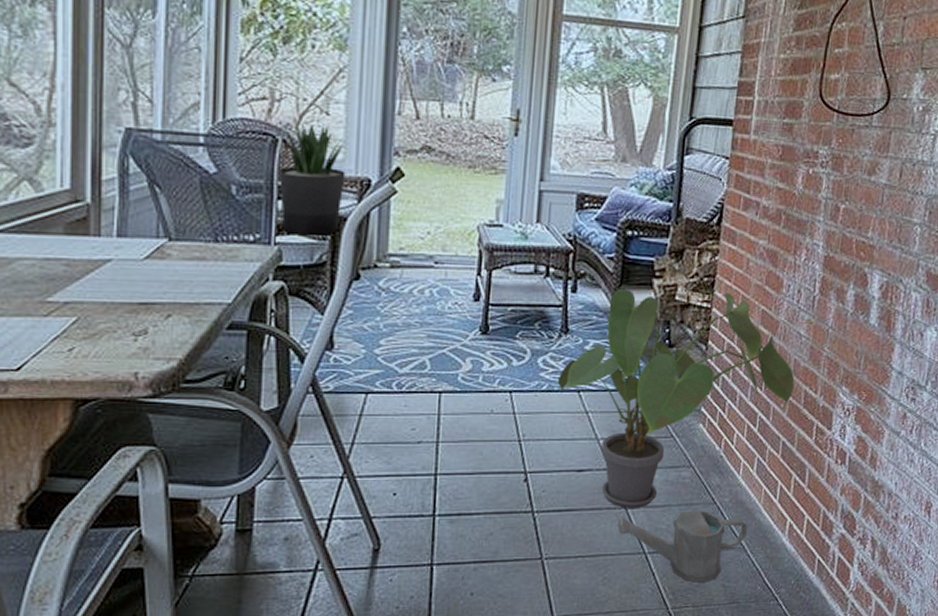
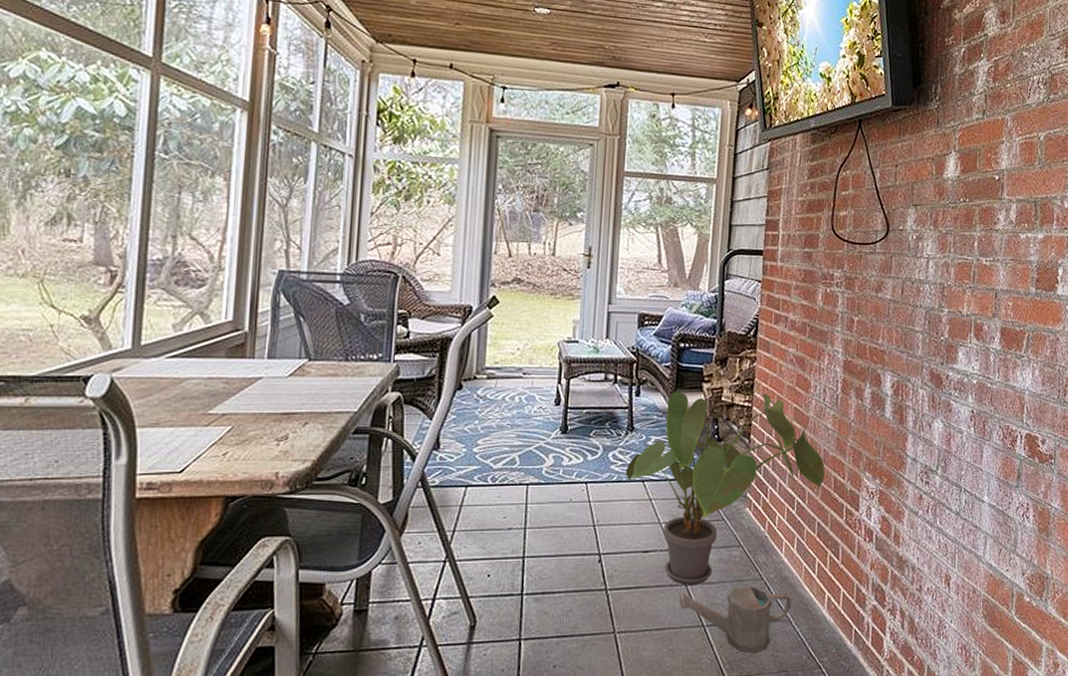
planter: present [278,115,346,237] -> none [398,256,452,354]

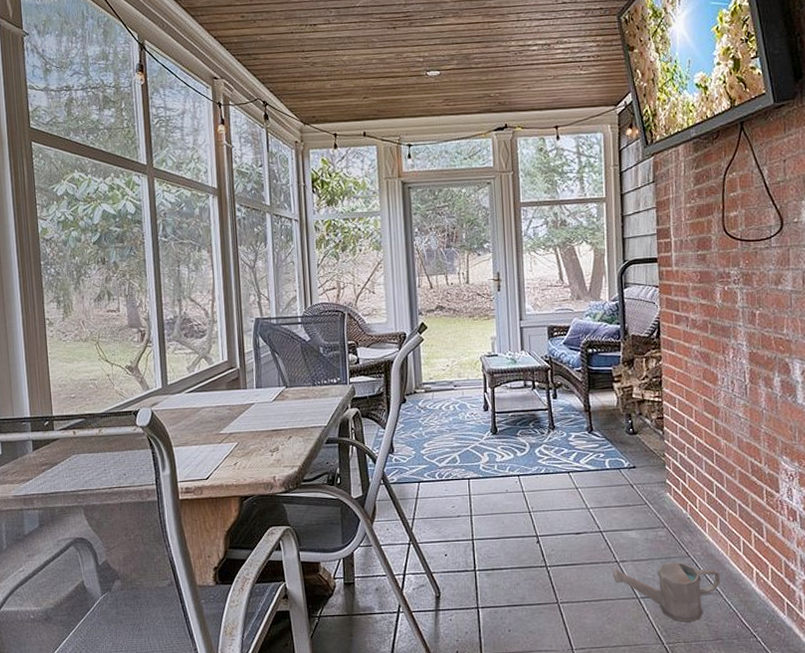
house plant: present [625,391,825,586] -> none [551,388,741,563]

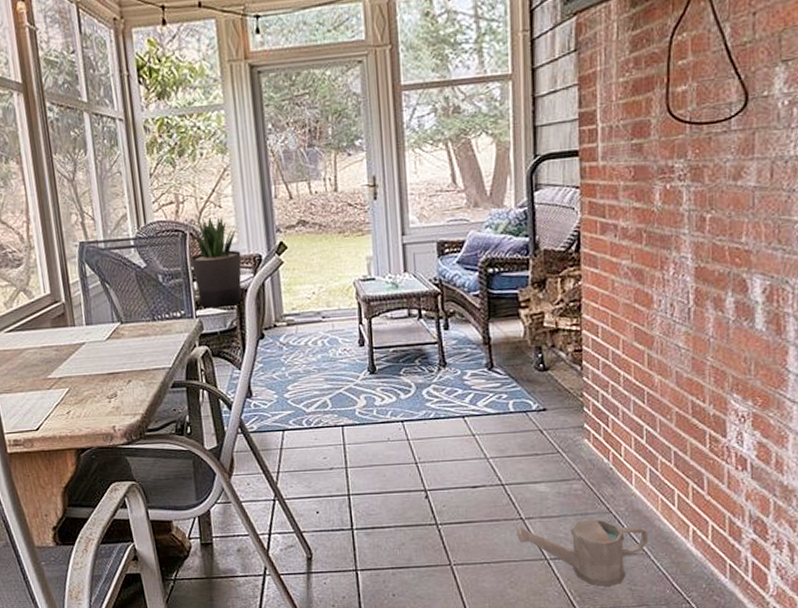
planter: none [347,296,390,376] -> present [190,212,243,308]

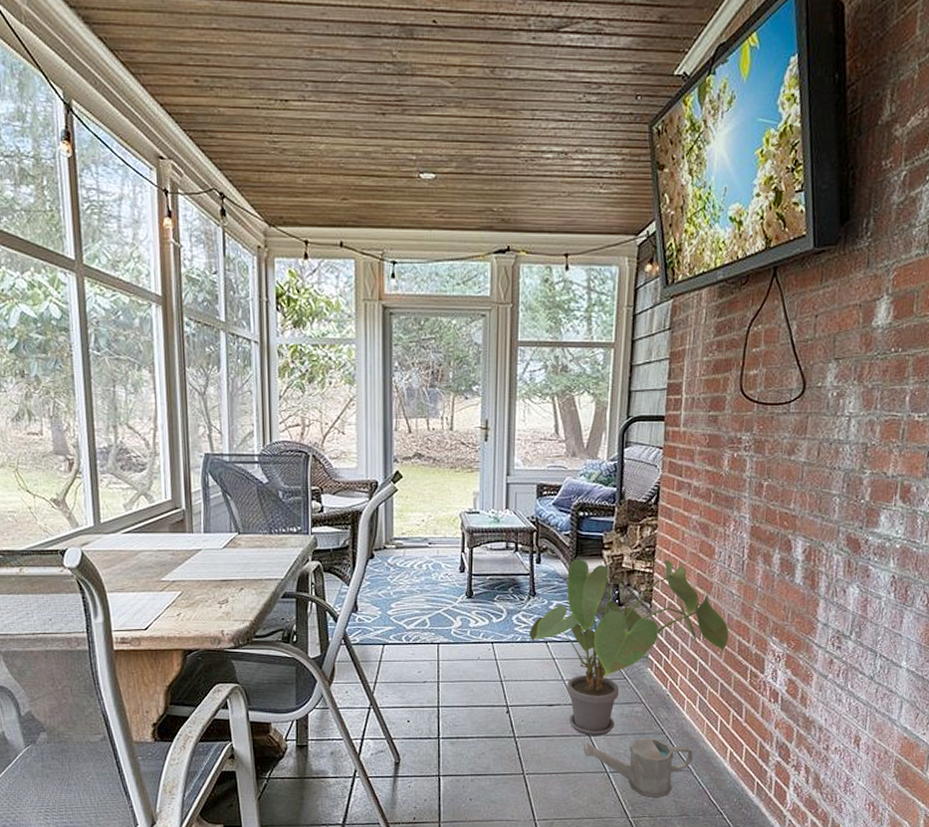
planter: present [190,212,243,308] -> none [311,436,359,527]
house plant: none [442,314,679,520] -> present [528,559,729,737]

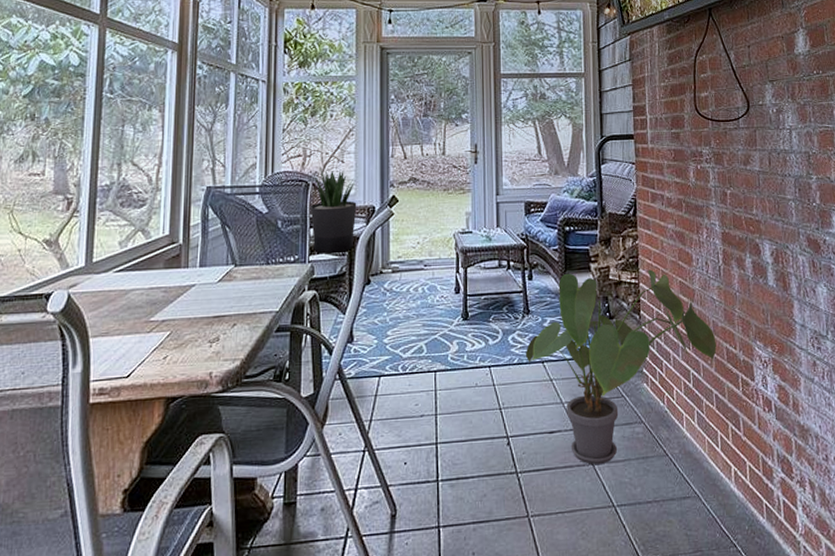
planter: none [311,436,359,527] -> present [310,165,357,254]
watering can: present [583,737,694,799] -> none [588,461,699,534]

